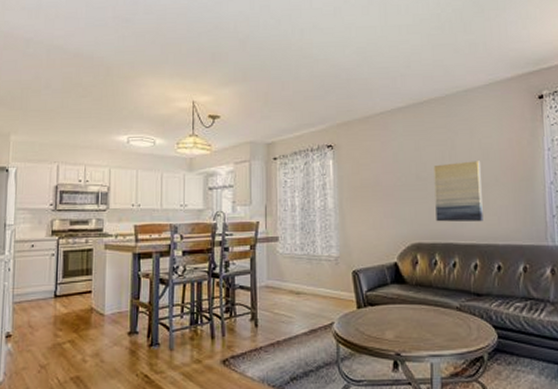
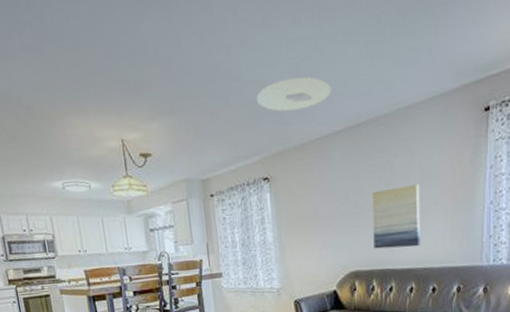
ceiling light: none [326,58,396,87] -> present [257,77,332,112]

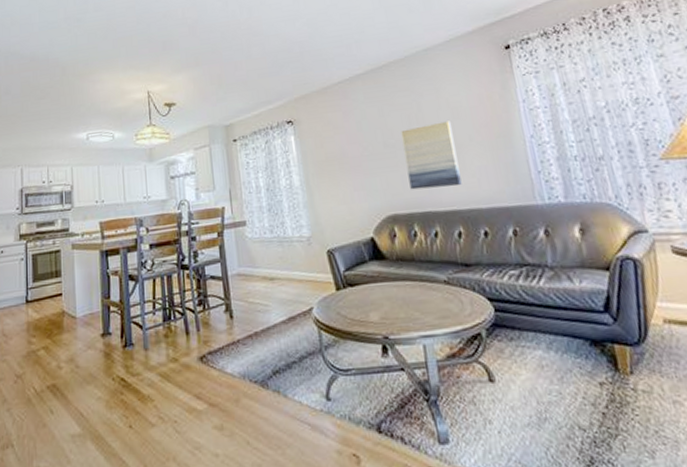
ceiling light: present [257,77,332,112] -> none [278,28,350,60]

